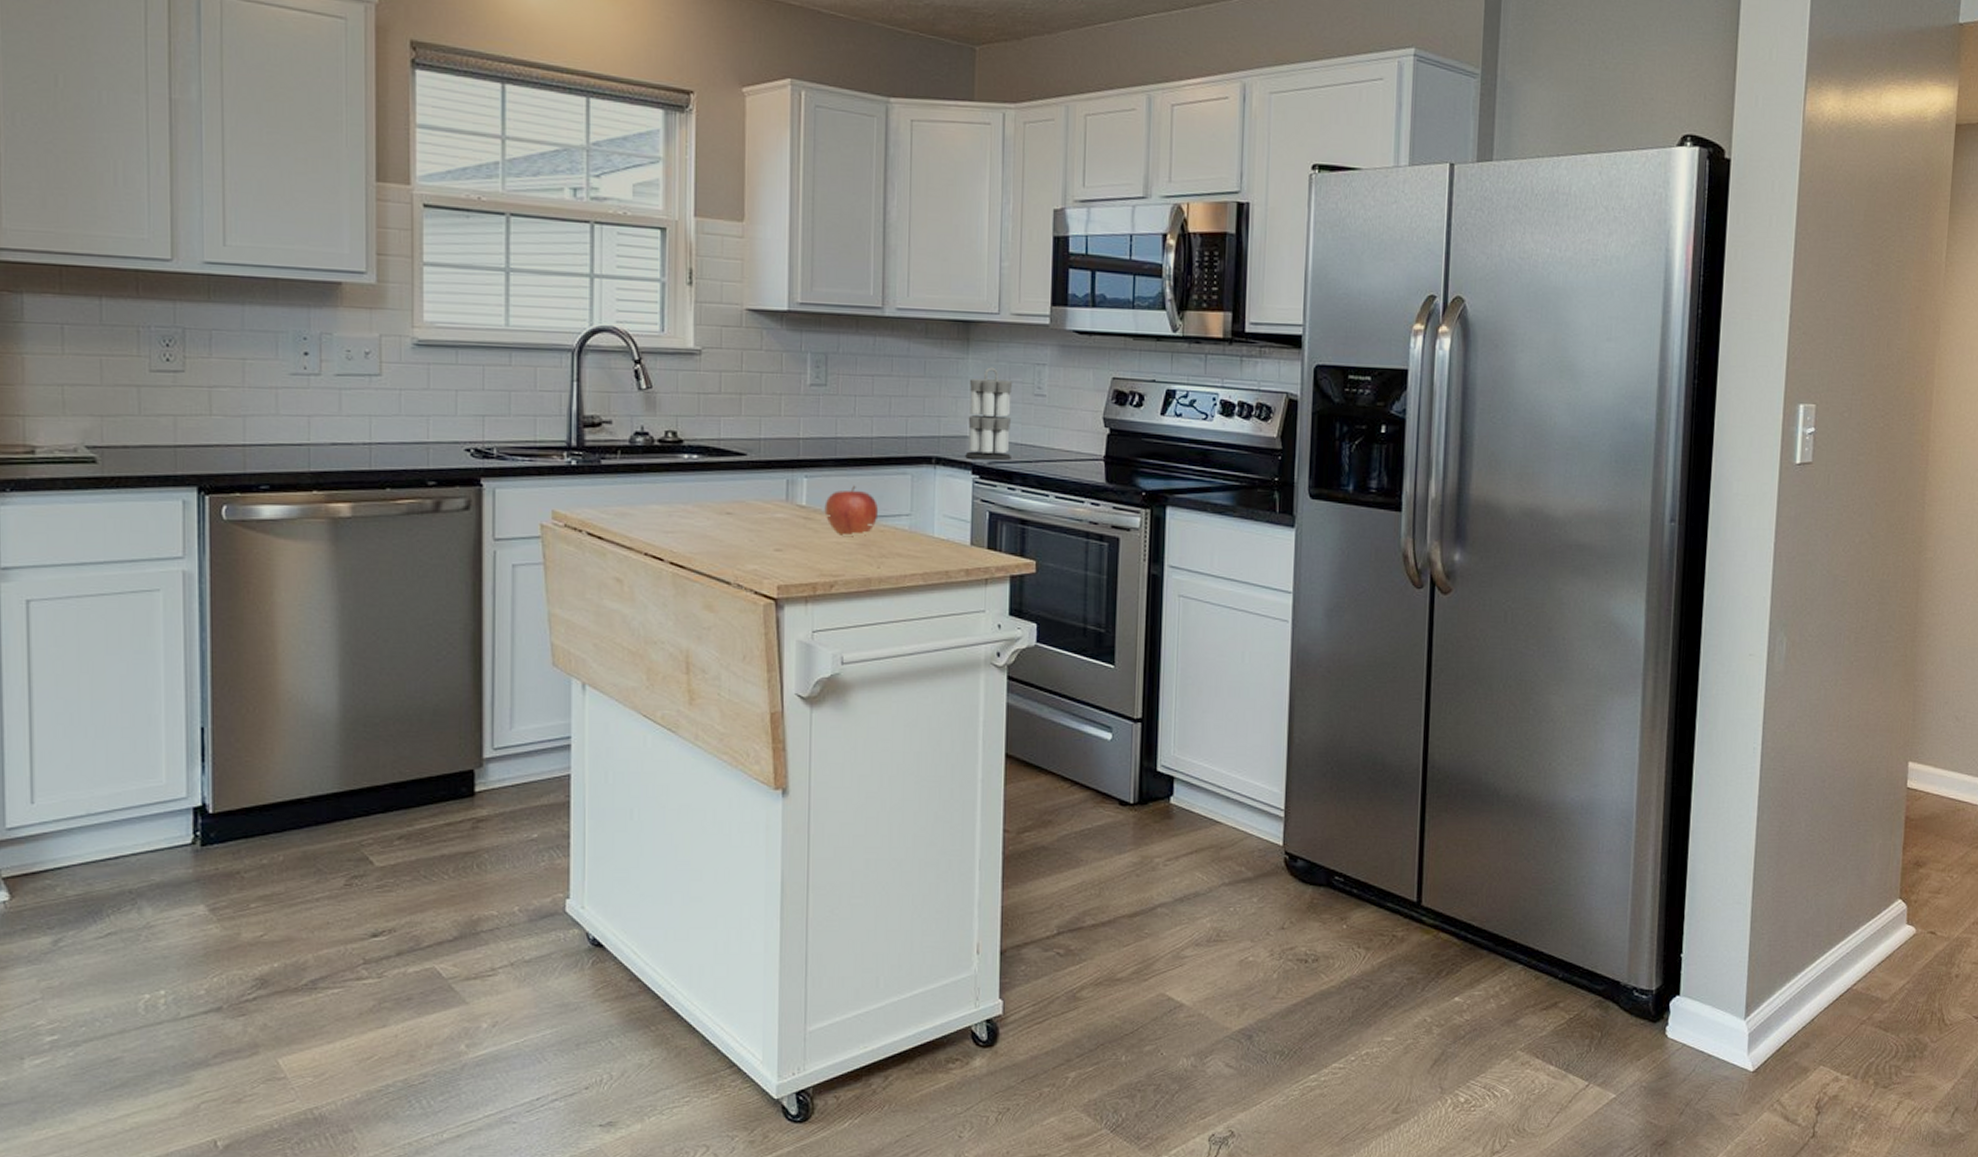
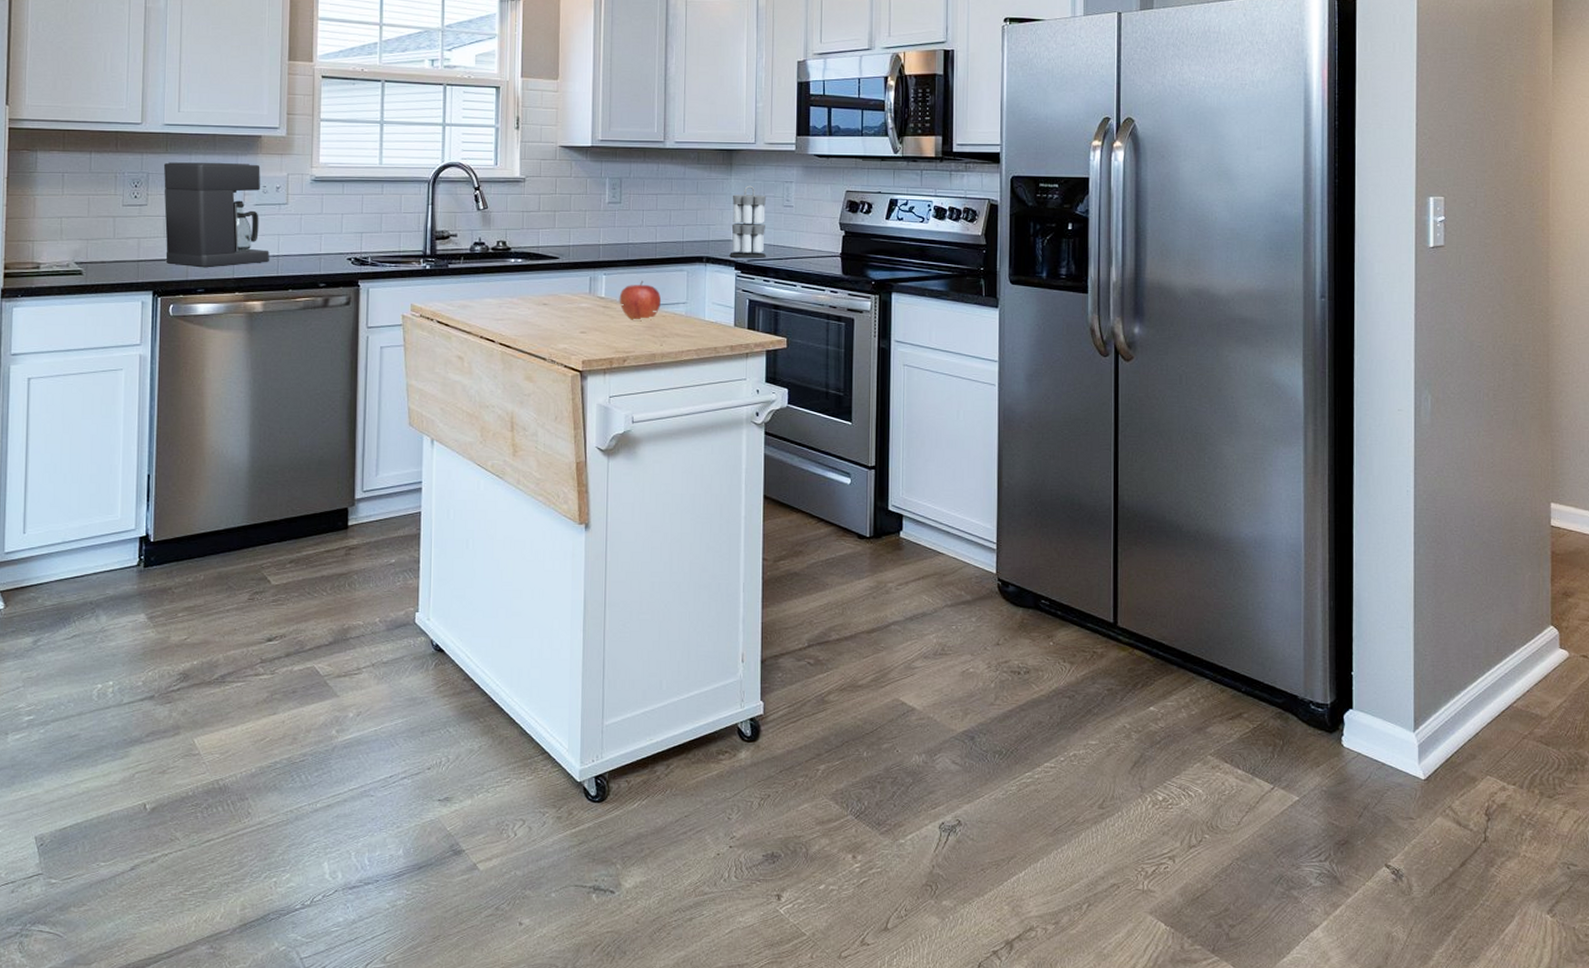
coffee maker: none [205,314,358,458] -> present [163,162,269,268]

